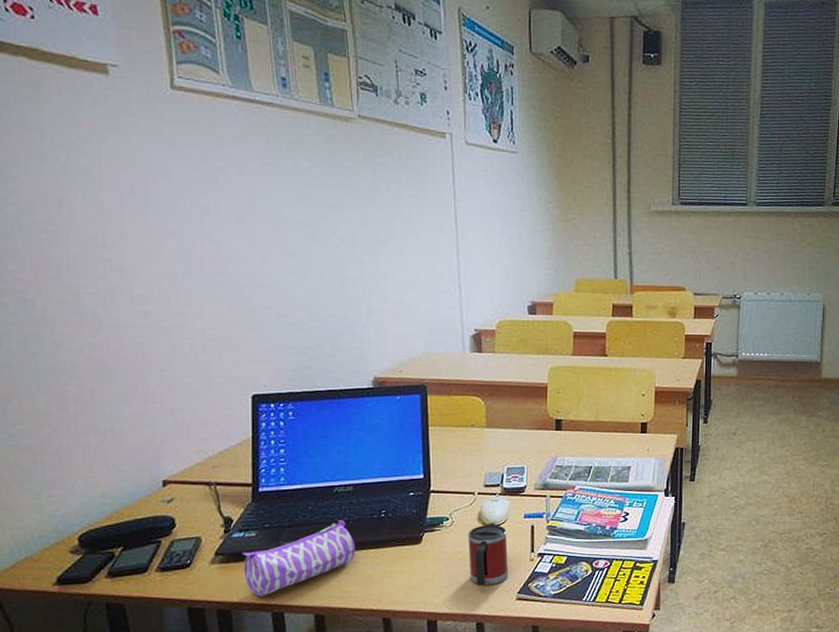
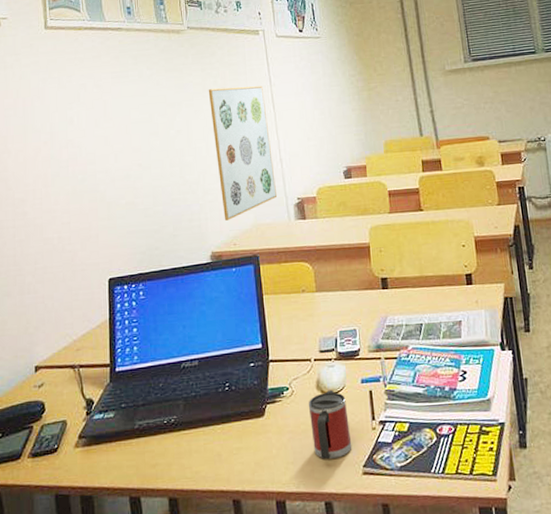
pencil case: present [242,520,356,596] -> none [102,396,204,480]
wall art: none [380,195,452,345] -> present [208,86,277,221]

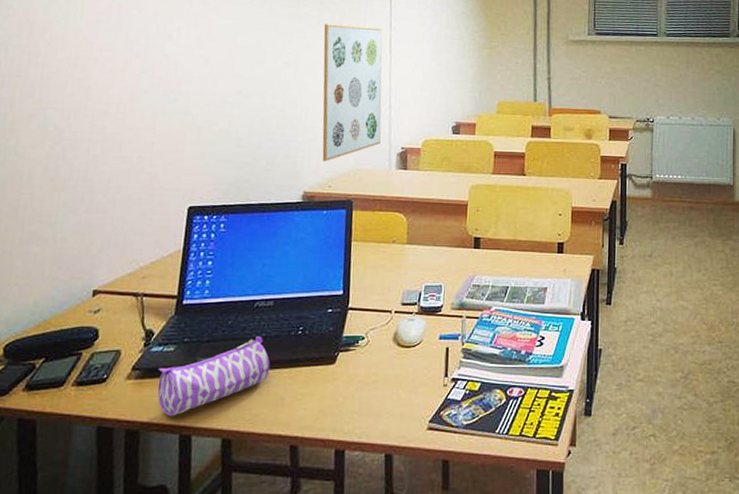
pencil case: none [102,396,204,480] -> present [157,337,270,417]
mug: present [308,390,352,459] -> none [381,343,421,412]

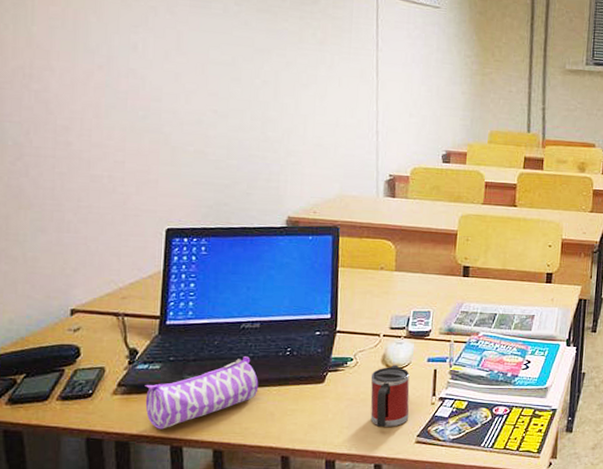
wall art: present [322,24,382,161] -> none [304,41,369,187]
mug: none [381,343,421,412] -> present [370,365,410,427]

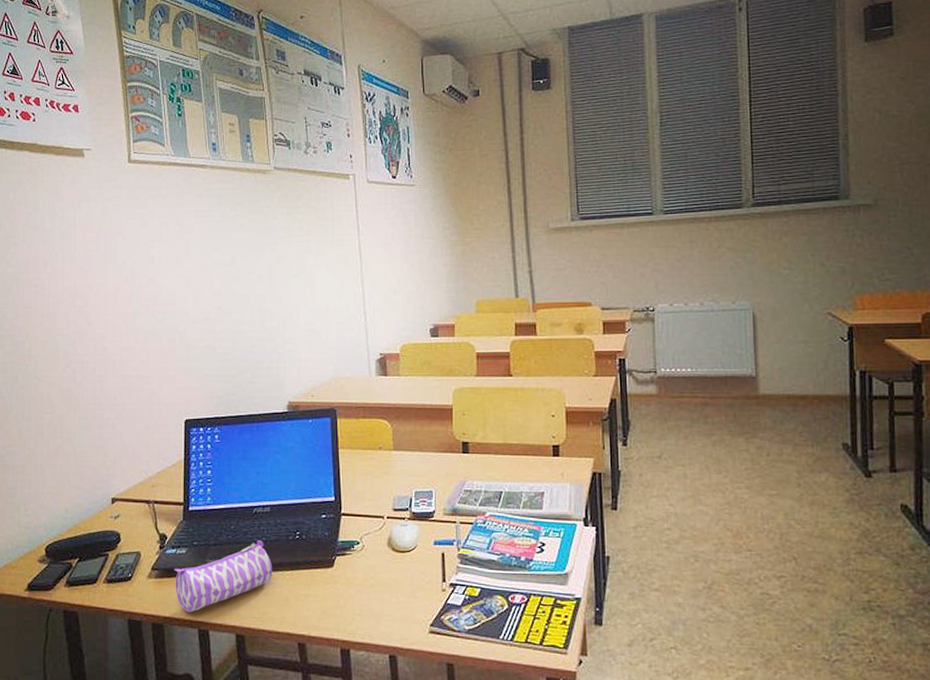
mug: present [370,365,410,427] -> none [378,548,420,615]

